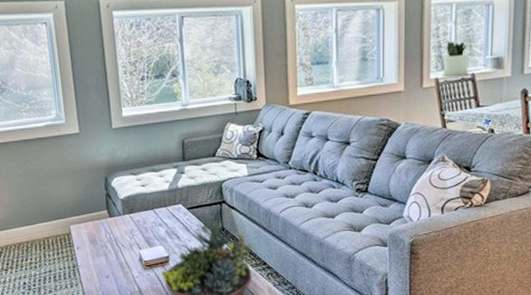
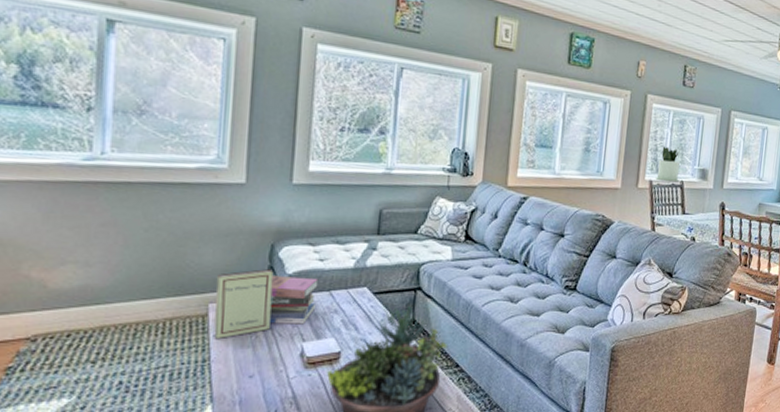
book: none [71,196,115,251] -> present [214,269,274,340]
books: none [109,200,144,237] -> present [269,276,319,325]

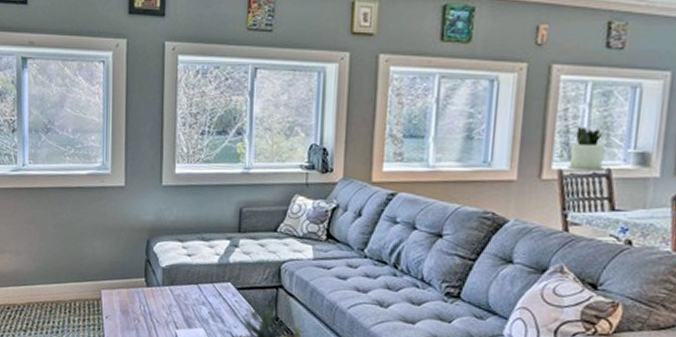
book: present [214,269,274,340] -> none [106,262,150,321]
books: present [269,276,319,325] -> none [148,268,188,314]

